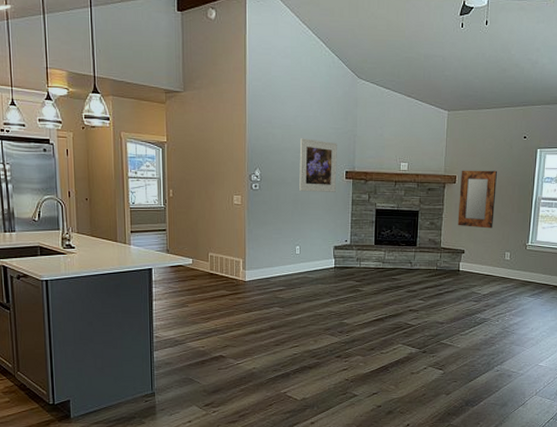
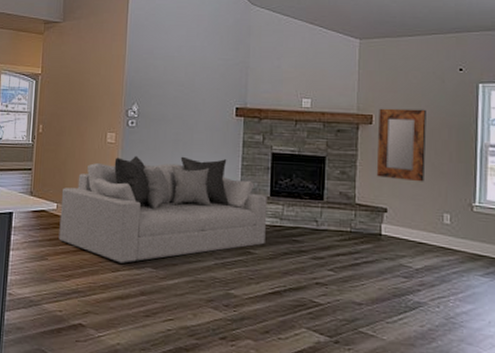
sofa: none [195,214,372,305] -> present [59,155,267,263]
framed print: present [299,138,337,192] -> none [181,70,226,132]

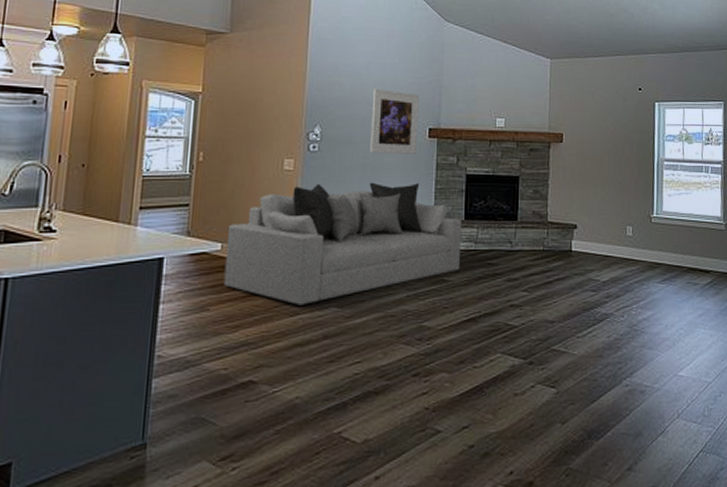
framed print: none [181,70,226,132] -> present [370,89,419,154]
home mirror: present [376,108,427,182] -> none [567,126,611,197]

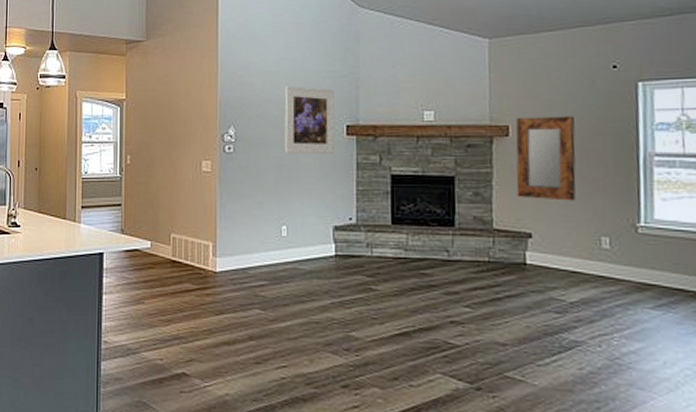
sofa: present [223,182,462,306] -> none [155,183,389,305]
home mirror: none [567,126,611,197] -> present [515,116,576,201]

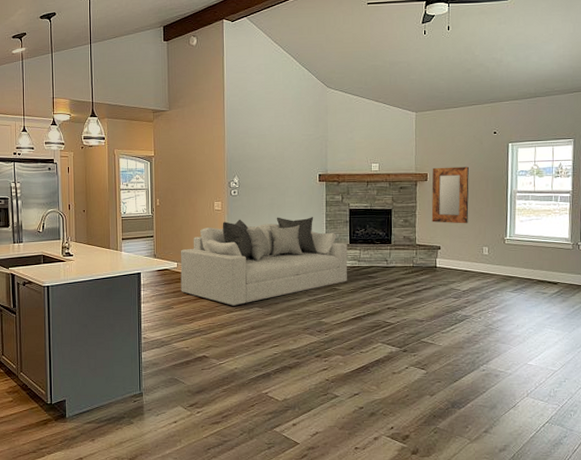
sofa: none [155,183,389,305] -> present [180,217,348,306]
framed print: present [284,86,335,154] -> none [274,146,311,196]

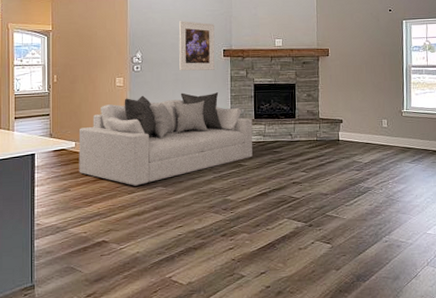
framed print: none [274,146,311,196] -> present [178,21,215,71]
home mirror: present [431,166,469,224] -> none [333,42,368,98]

